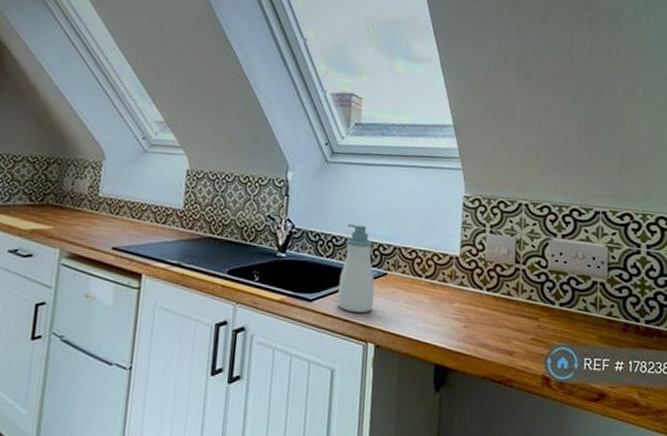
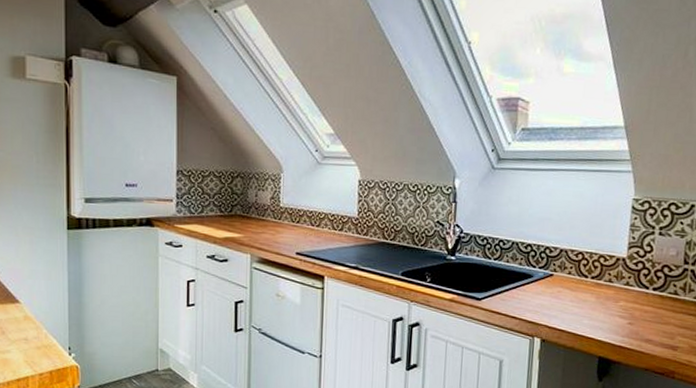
soap bottle: present [337,224,375,313] -> none [505,228,541,310]

